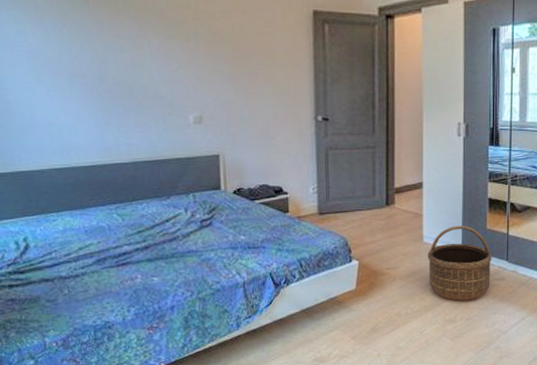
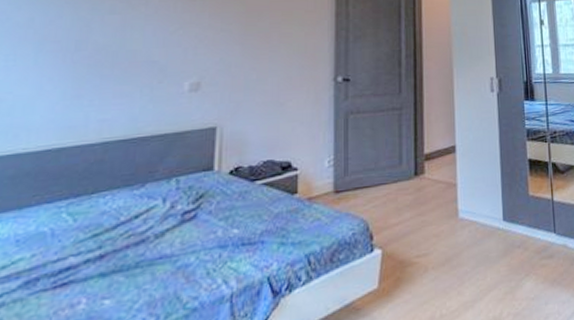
basket: present [427,225,492,301] -> none [463,193,539,292]

